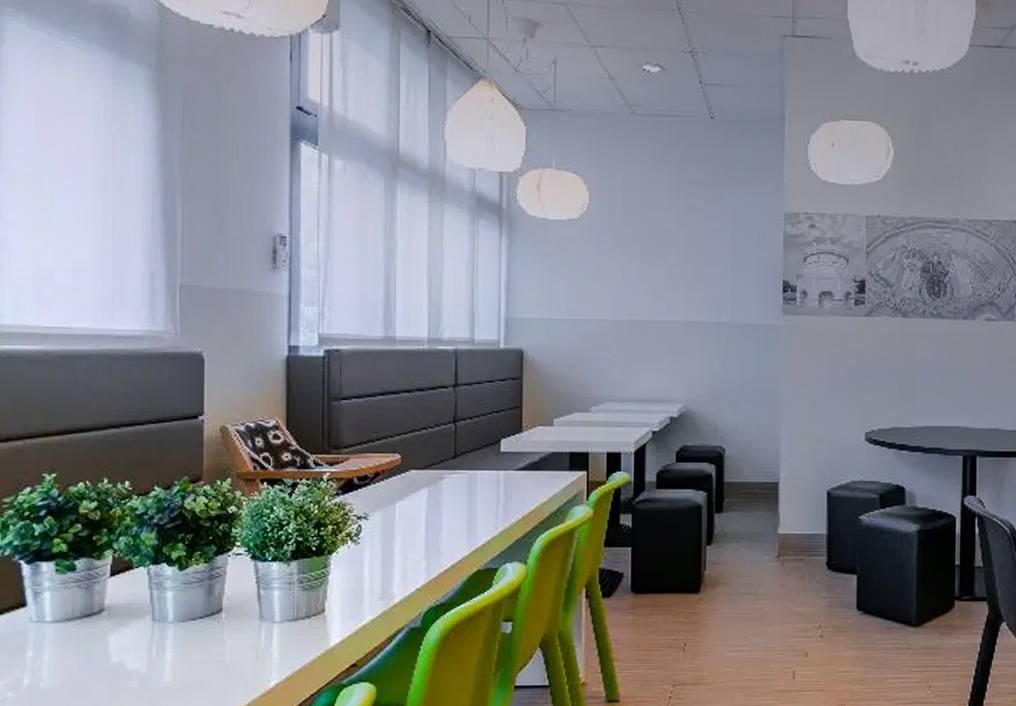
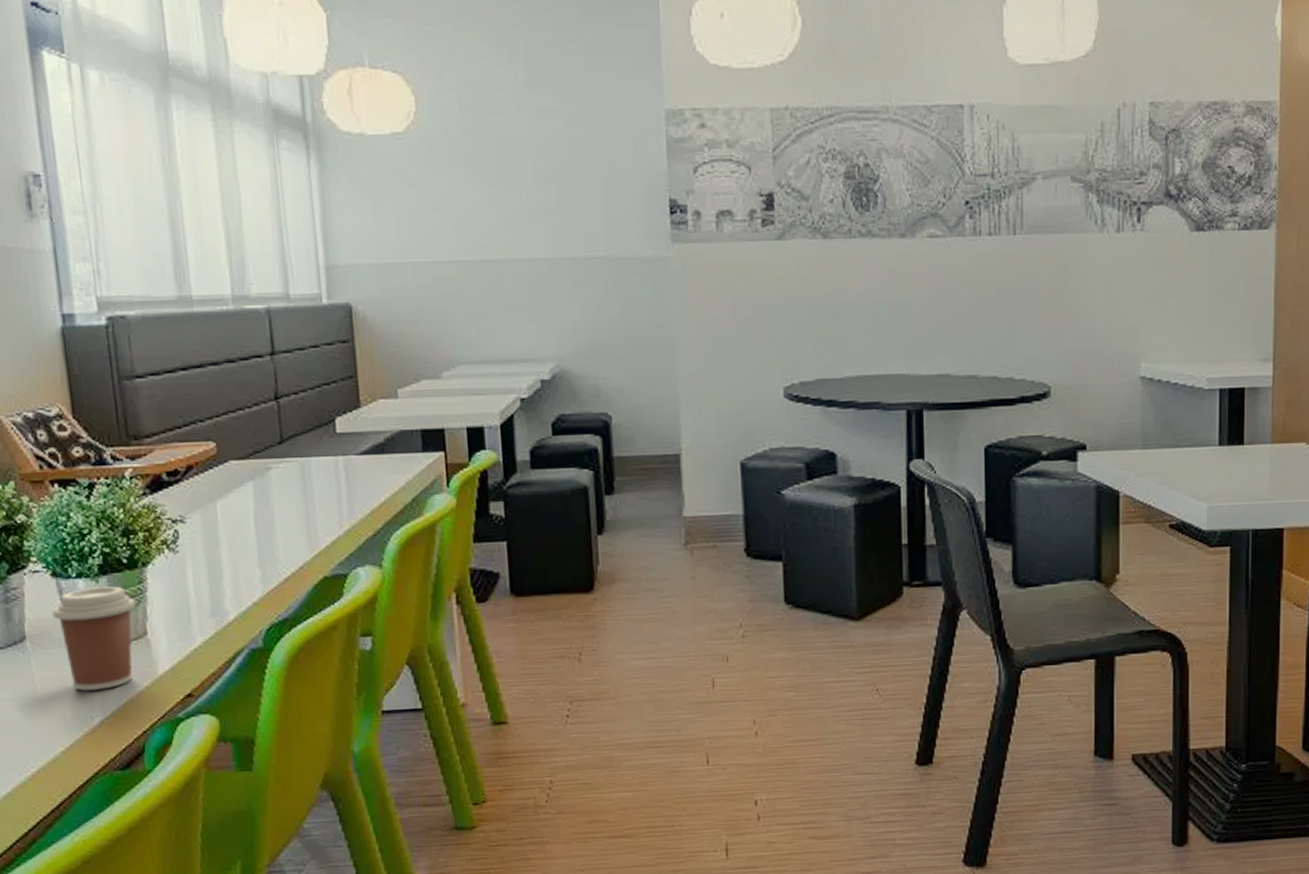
coffee cup: none [247,569,319,658] -> present [52,586,137,692]

